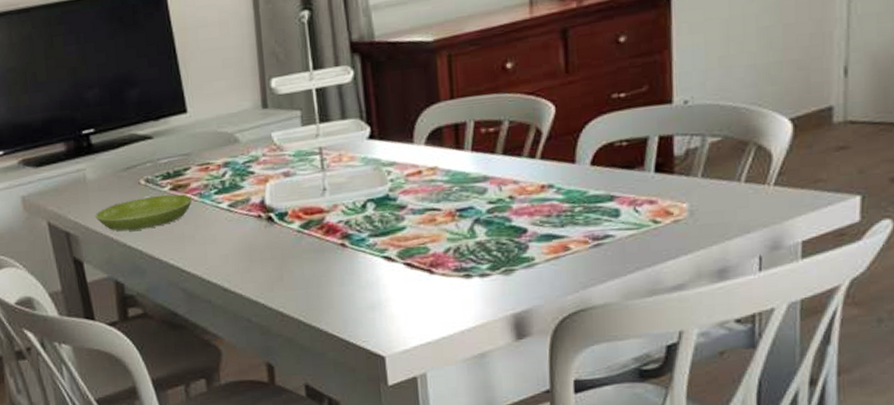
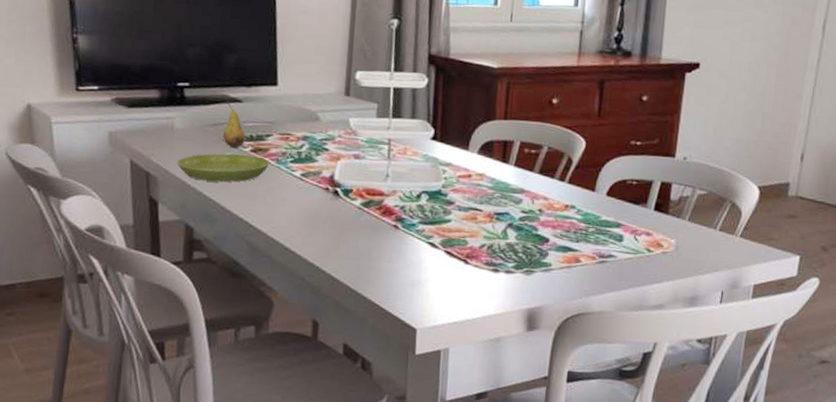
fruit: none [134,140,163,189] -> present [223,101,246,148]

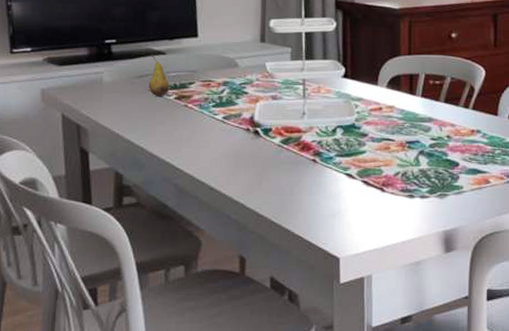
saucer: present [177,153,270,183] -> none [106,102,194,130]

